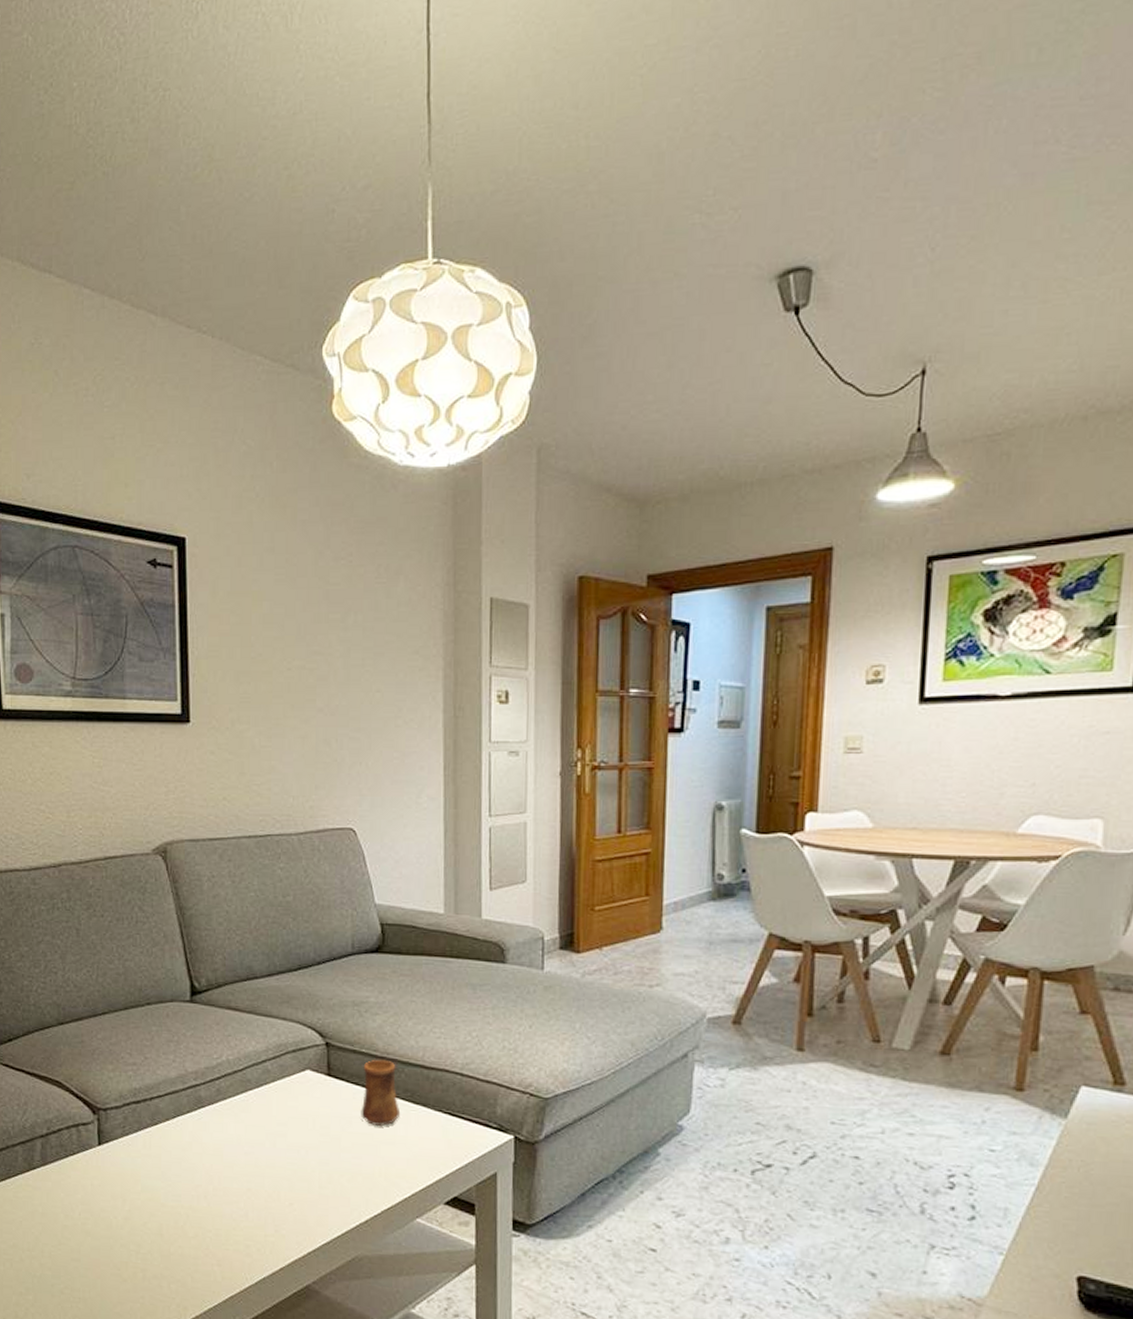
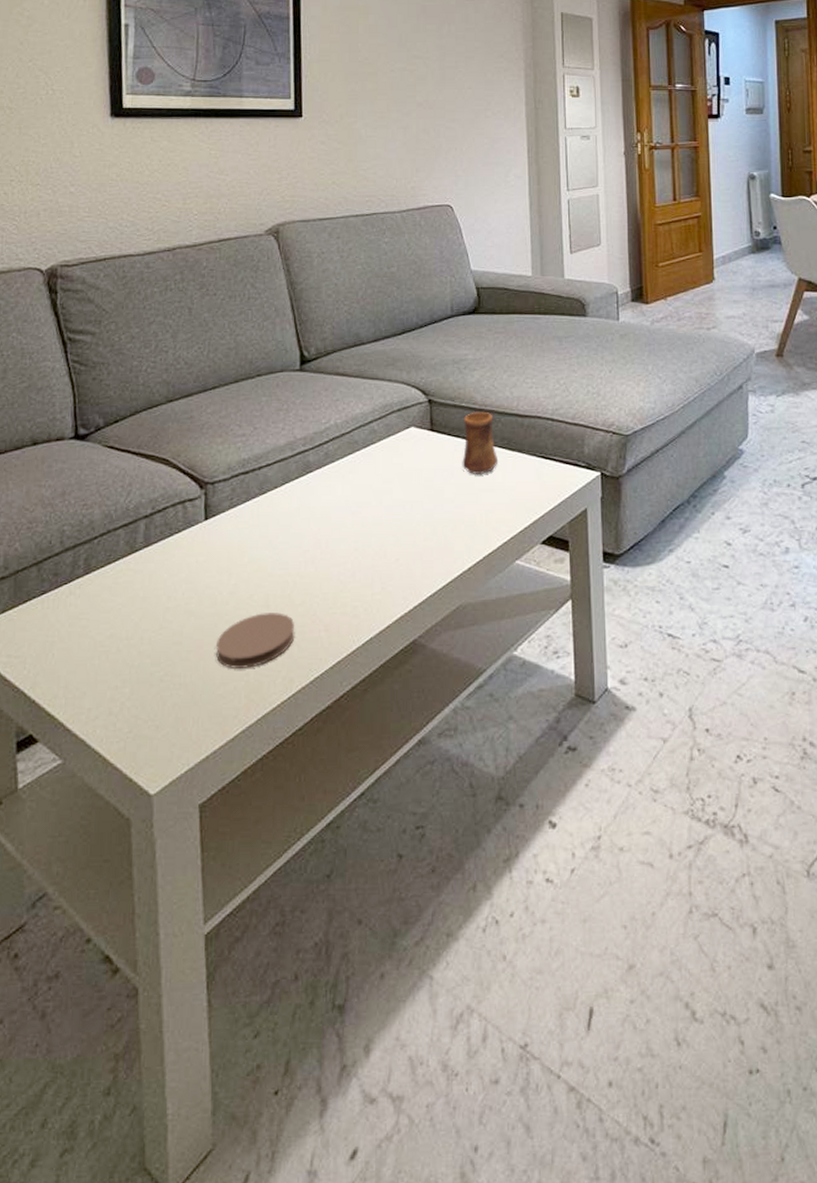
coaster: none [111,1241,188,1292] -> present [215,612,295,669]

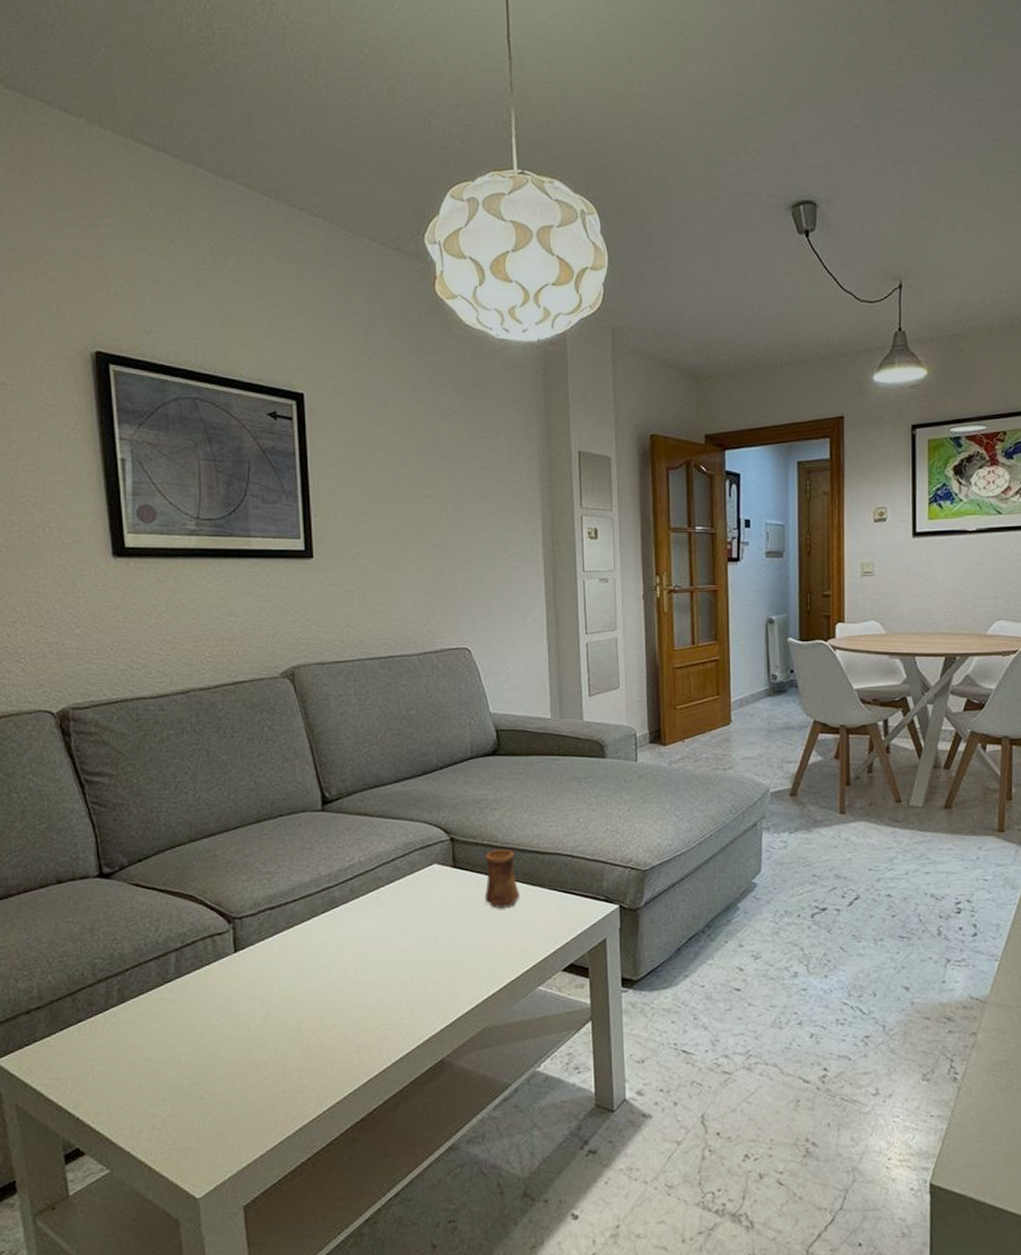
coaster: present [215,612,295,669] -> none [251,1036,328,1087]

